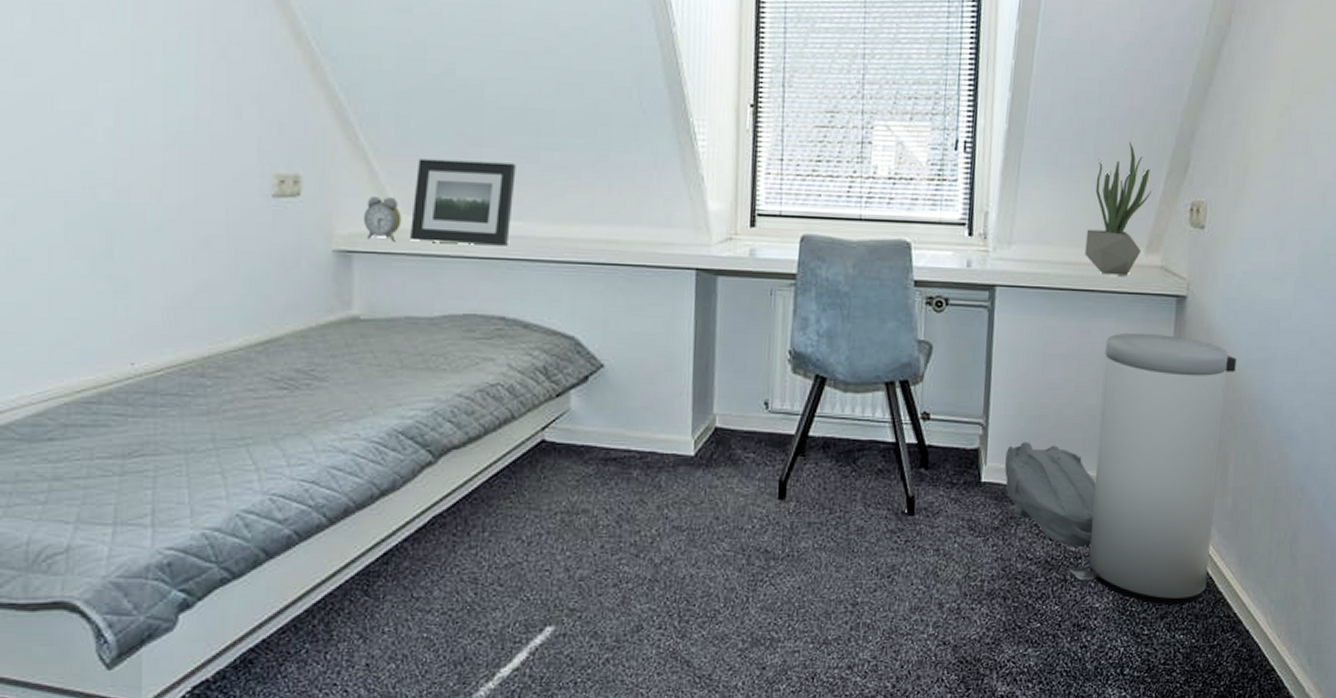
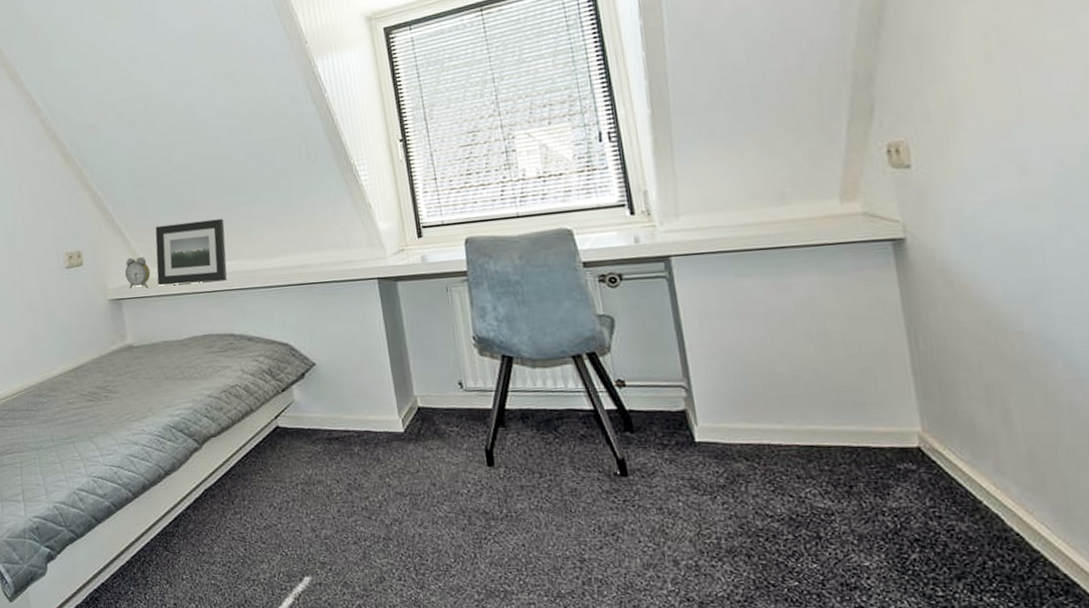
backpack: present [1005,442,1096,547] -> none [717,400,844,503]
pedal bin: present [1069,332,1237,606] -> none [812,280,1014,565]
potted plant: present [1084,142,1152,276] -> none [759,99,834,231]

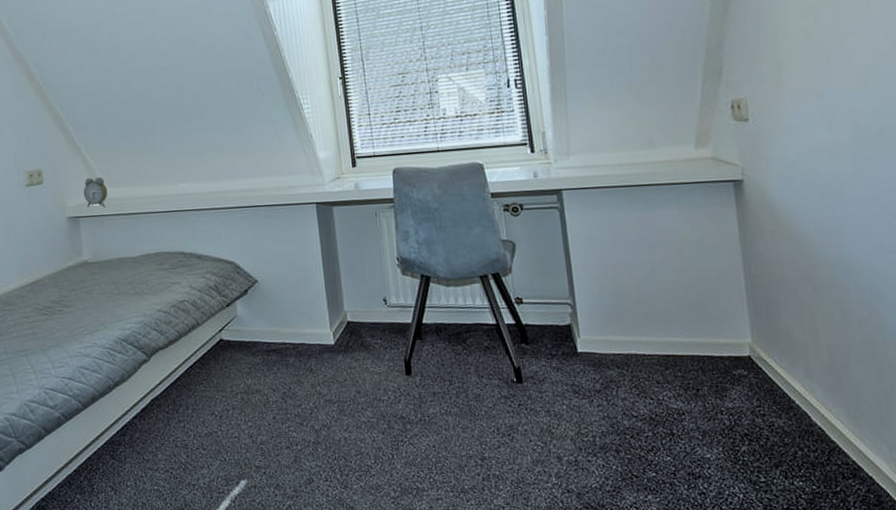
picture frame: present [155,218,227,286] -> none [114,143,180,205]

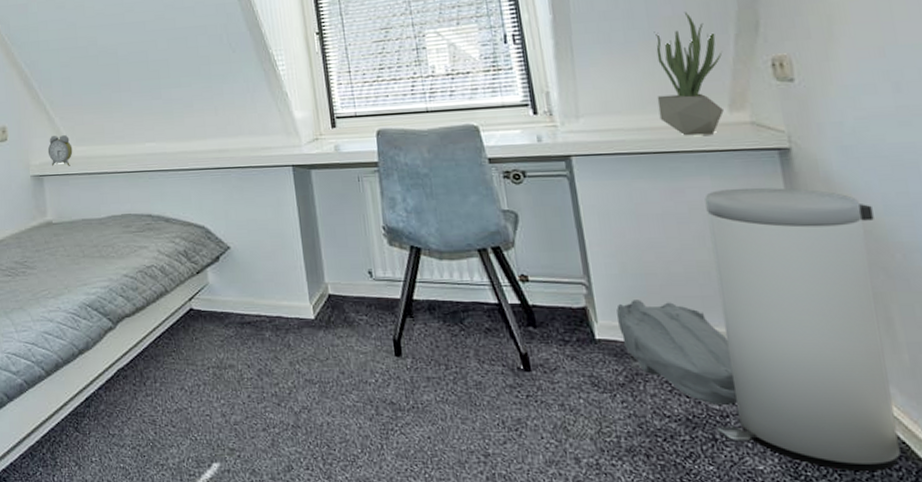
backpack: none [596,316,693,404] -> present [616,300,739,405]
potted plant: none [635,59,691,171] -> present [654,12,724,136]
pedal bin: none [672,215,817,455] -> present [704,187,901,472]

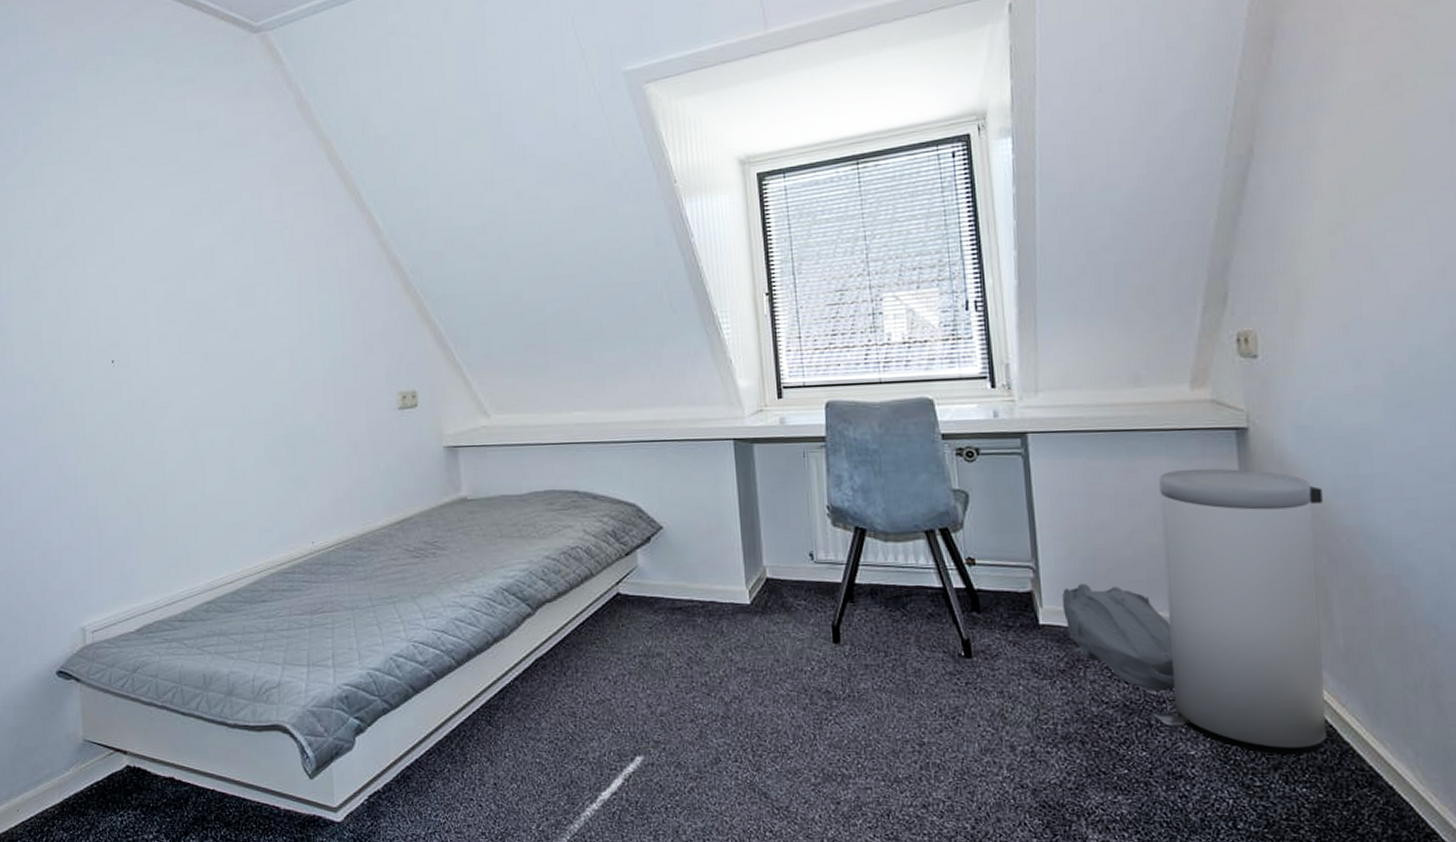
alarm clock: present [47,135,73,166] -> none [463,402,492,436]
potted plant: present [654,12,724,136] -> none [1119,281,1188,414]

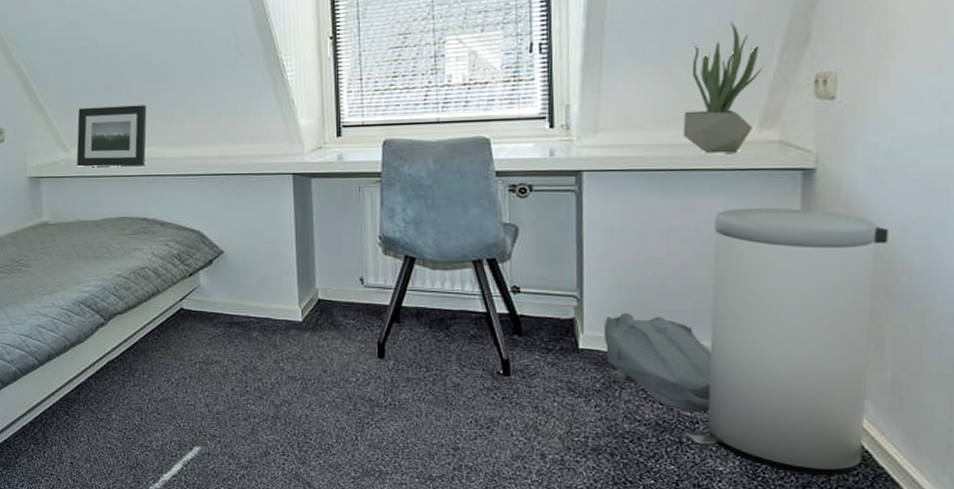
picture frame: none [499,365,576,434] -> present [76,105,147,167]
potted plant: none [1119,281,1188,414] -> present [683,22,762,154]

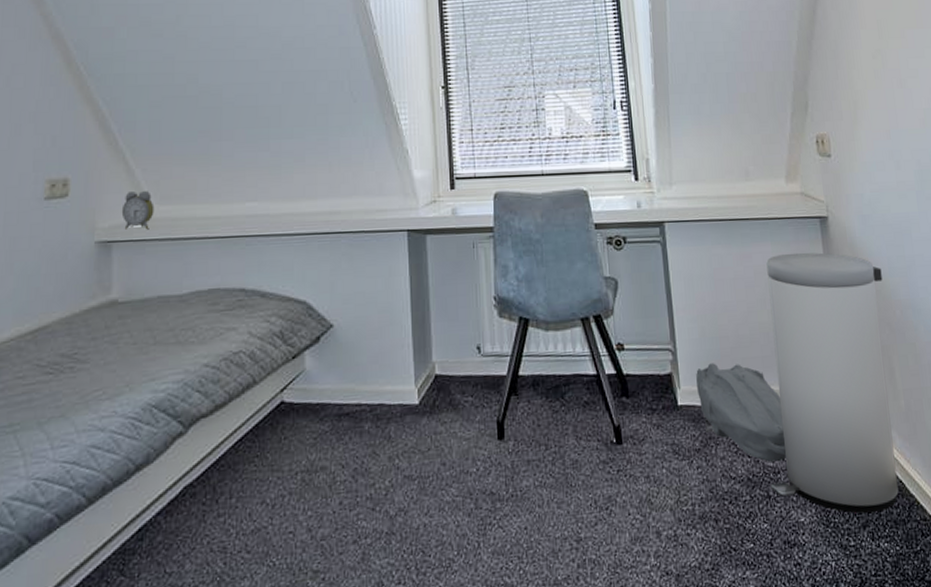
alarm clock: none [45,138,71,169] -> present [121,191,155,230]
picture frame: present [76,105,147,167] -> none [162,152,250,227]
potted plant: present [683,22,762,154] -> none [732,90,782,204]

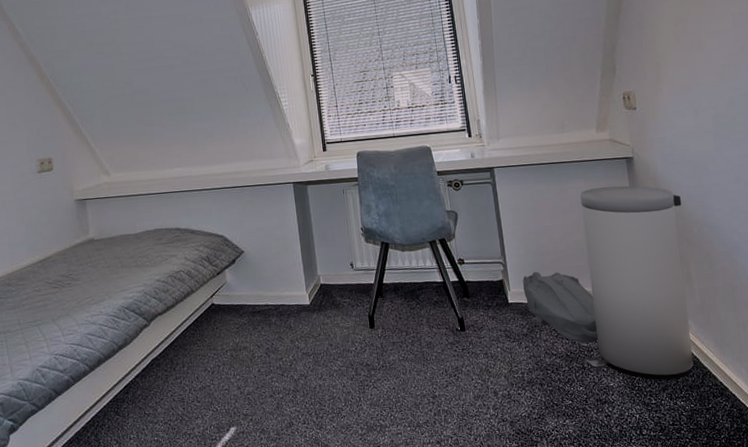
alarm clock: present [121,191,155,230] -> none [89,164,112,191]

